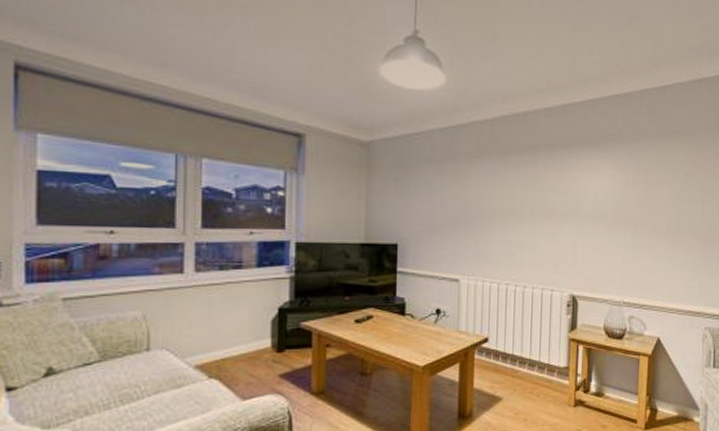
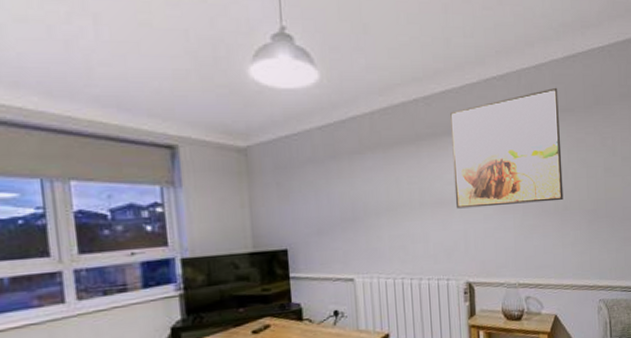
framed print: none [567,110,680,223] -> present [450,87,563,209]

